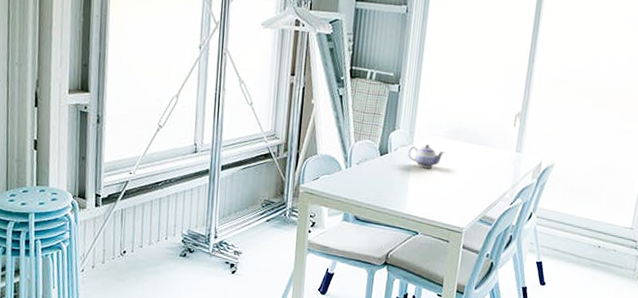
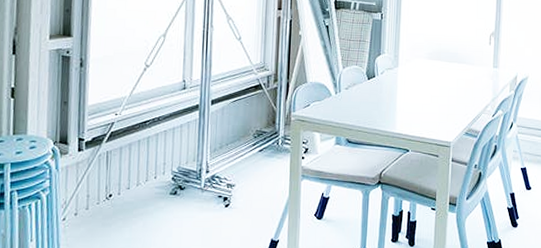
teapot: present [408,144,445,168] -> none [394,66,428,88]

